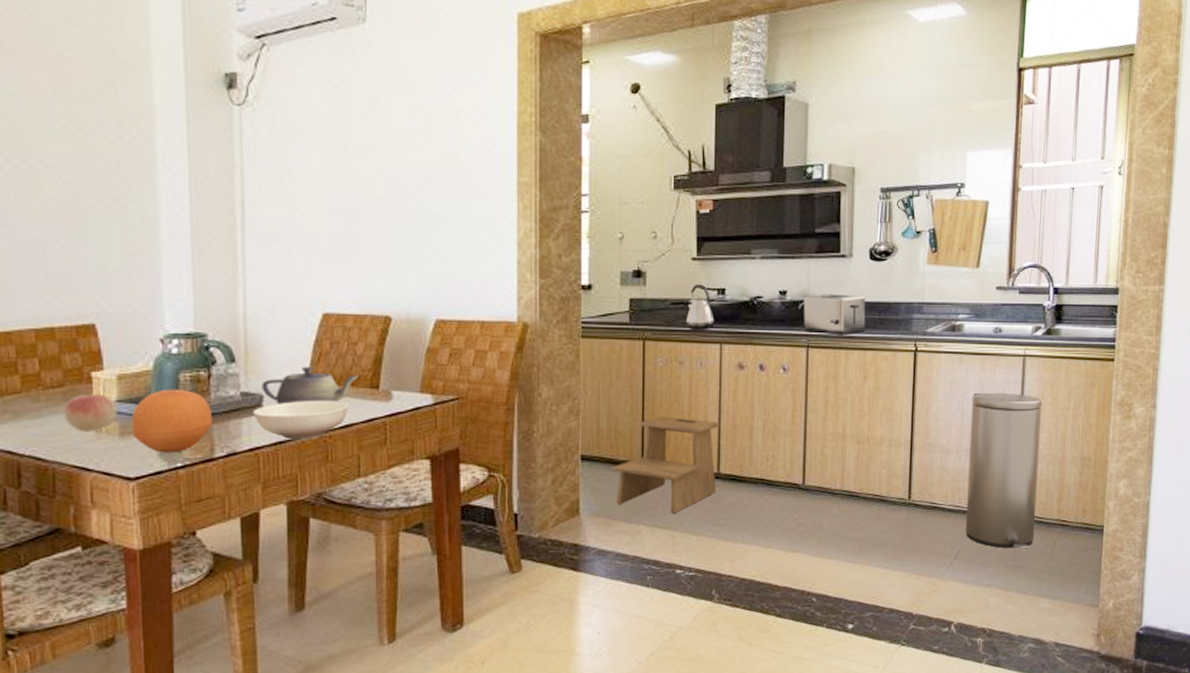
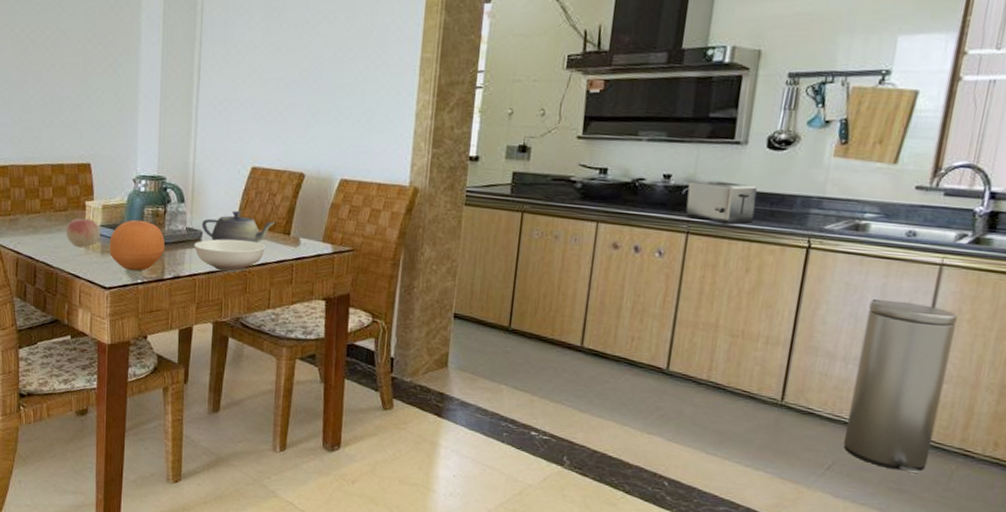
step stool: present [613,417,720,514] -> none [481,286,589,379]
kettle: present [685,283,715,331] -> none [564,161,594,209]

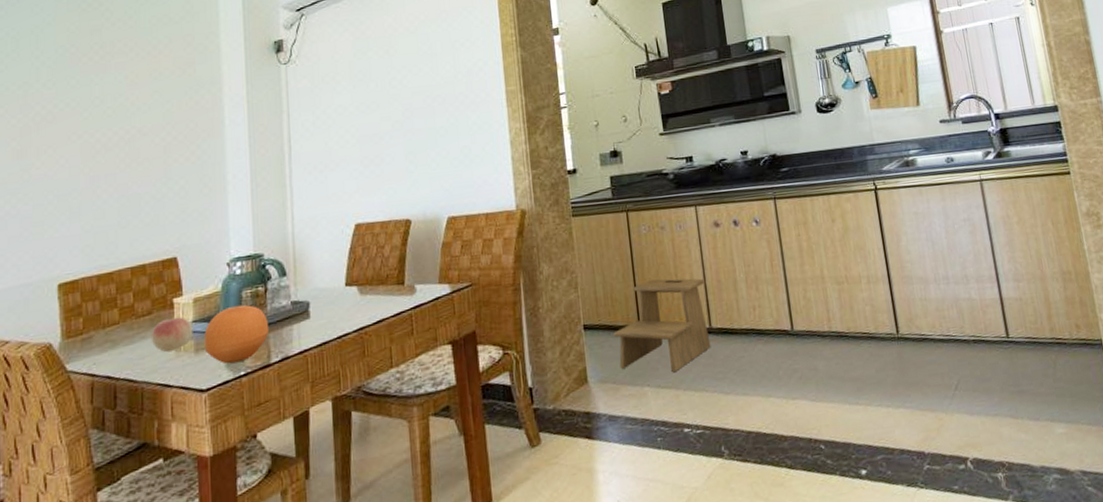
bowl: present [194,239,267,272] -> none [302,299,381,340]
teapot: present [202,210,276,244] -> none [308,271,388,309]
step stool: none [481,286,589,379] -> present [613,278,711,373]
toaster: present [685,180,757,226] -> none [763,145,825,186]
pedal bin: present [843,298,959,474] -> none [938,217,1033,374]

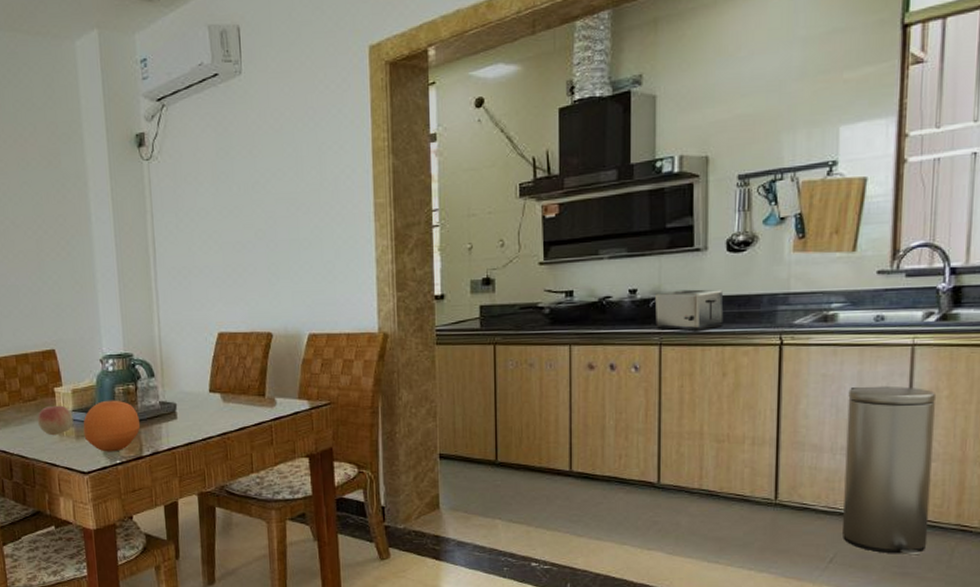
step stool: present [613,278,711,373] -> none [469,417,571,510]
toaster: none [763,145,825,186] -> present [654,289,724,332]
pedal bin: none [938,217,1033,374] -> present [843,385,937,556]

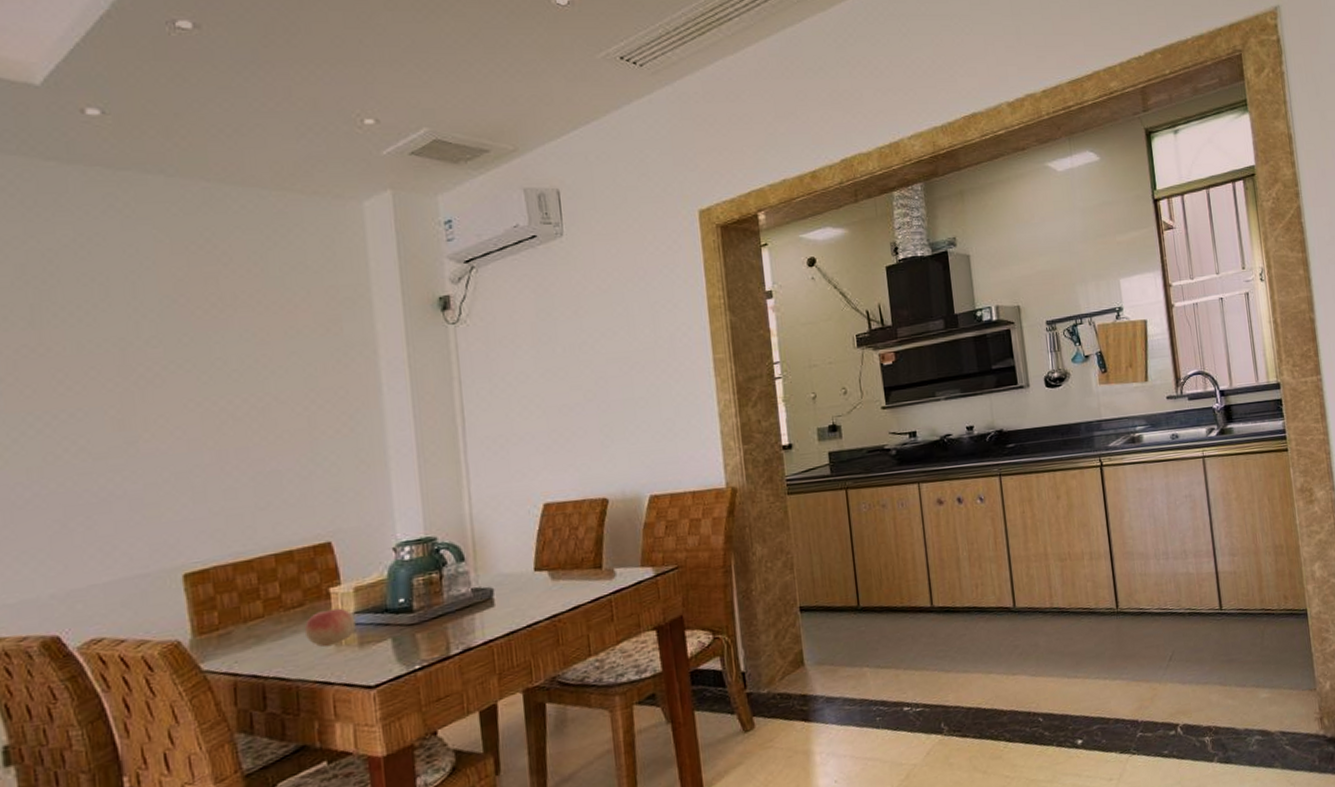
fruit: present [83,400,141,452] -> none [369,593,447,658]
toaster: present [654,289,724,332] -> none [989,421,1051,462]
pedal bin: present [843,385,937,556] -> none [1161,493,1243,645]

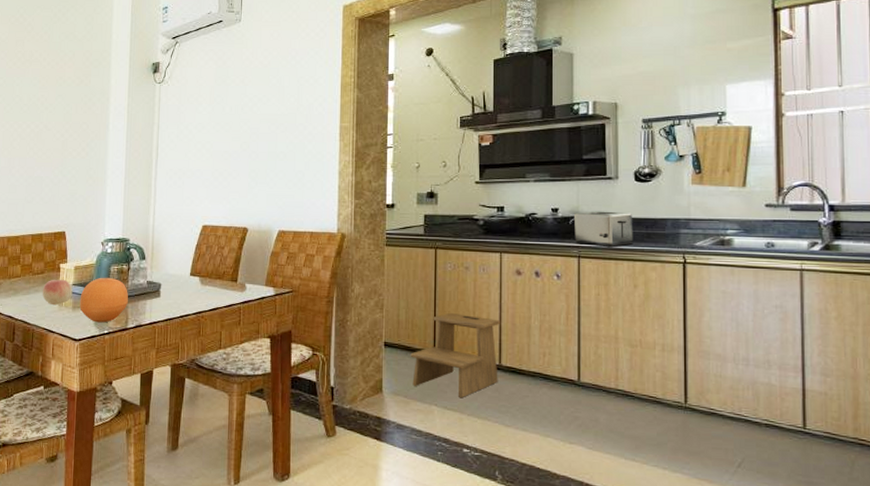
fruit: none [369,593,447,658] -> present [79,277,129,323]
step stool: none [831,557,932,653] -> present [410,313,501,399]
toaster: none [989,421,1051,462] -> present [573,211,634,248]

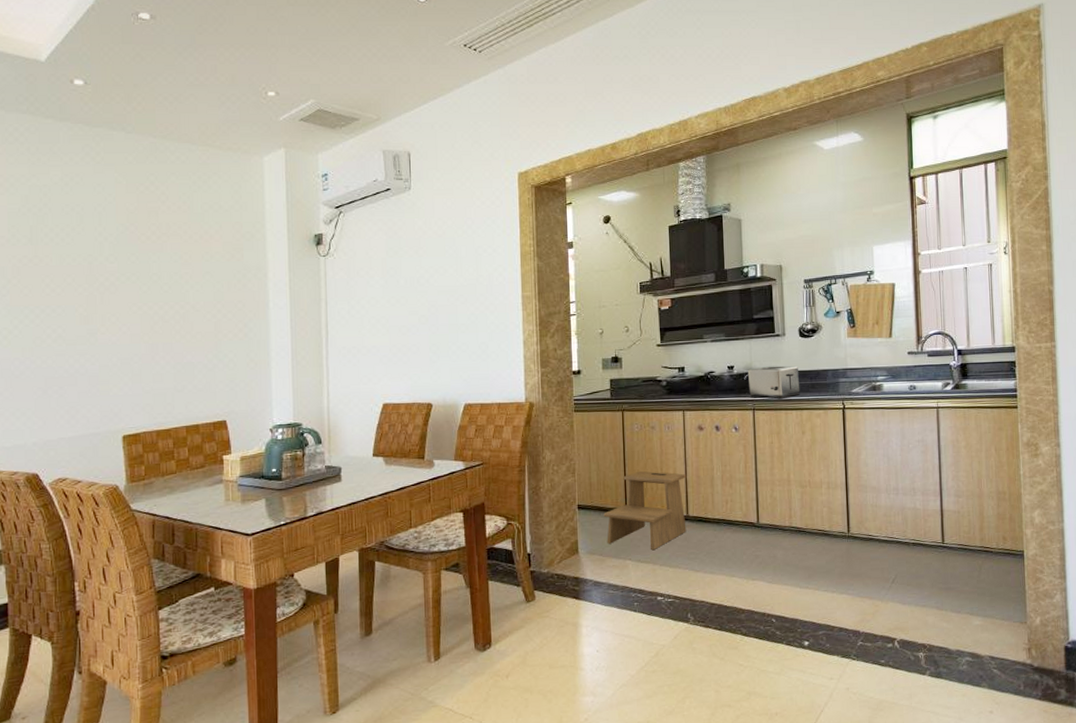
fruit: present [42,279,73,306] -> none [203,471,240,501]
fruit: present [79,277,129,323] -> none [249,465,306,514]

